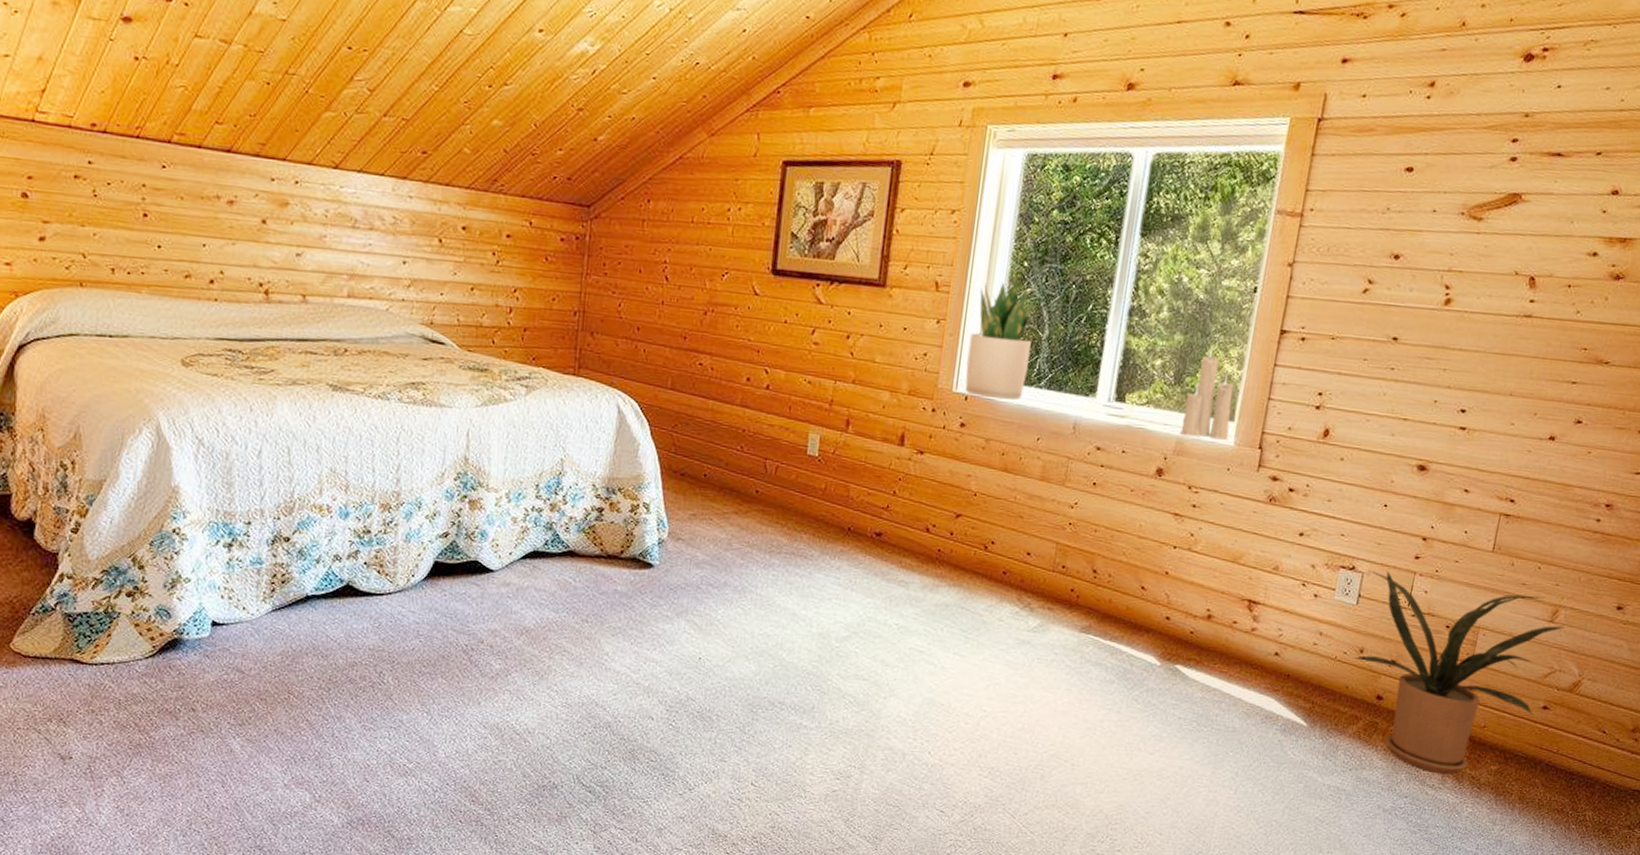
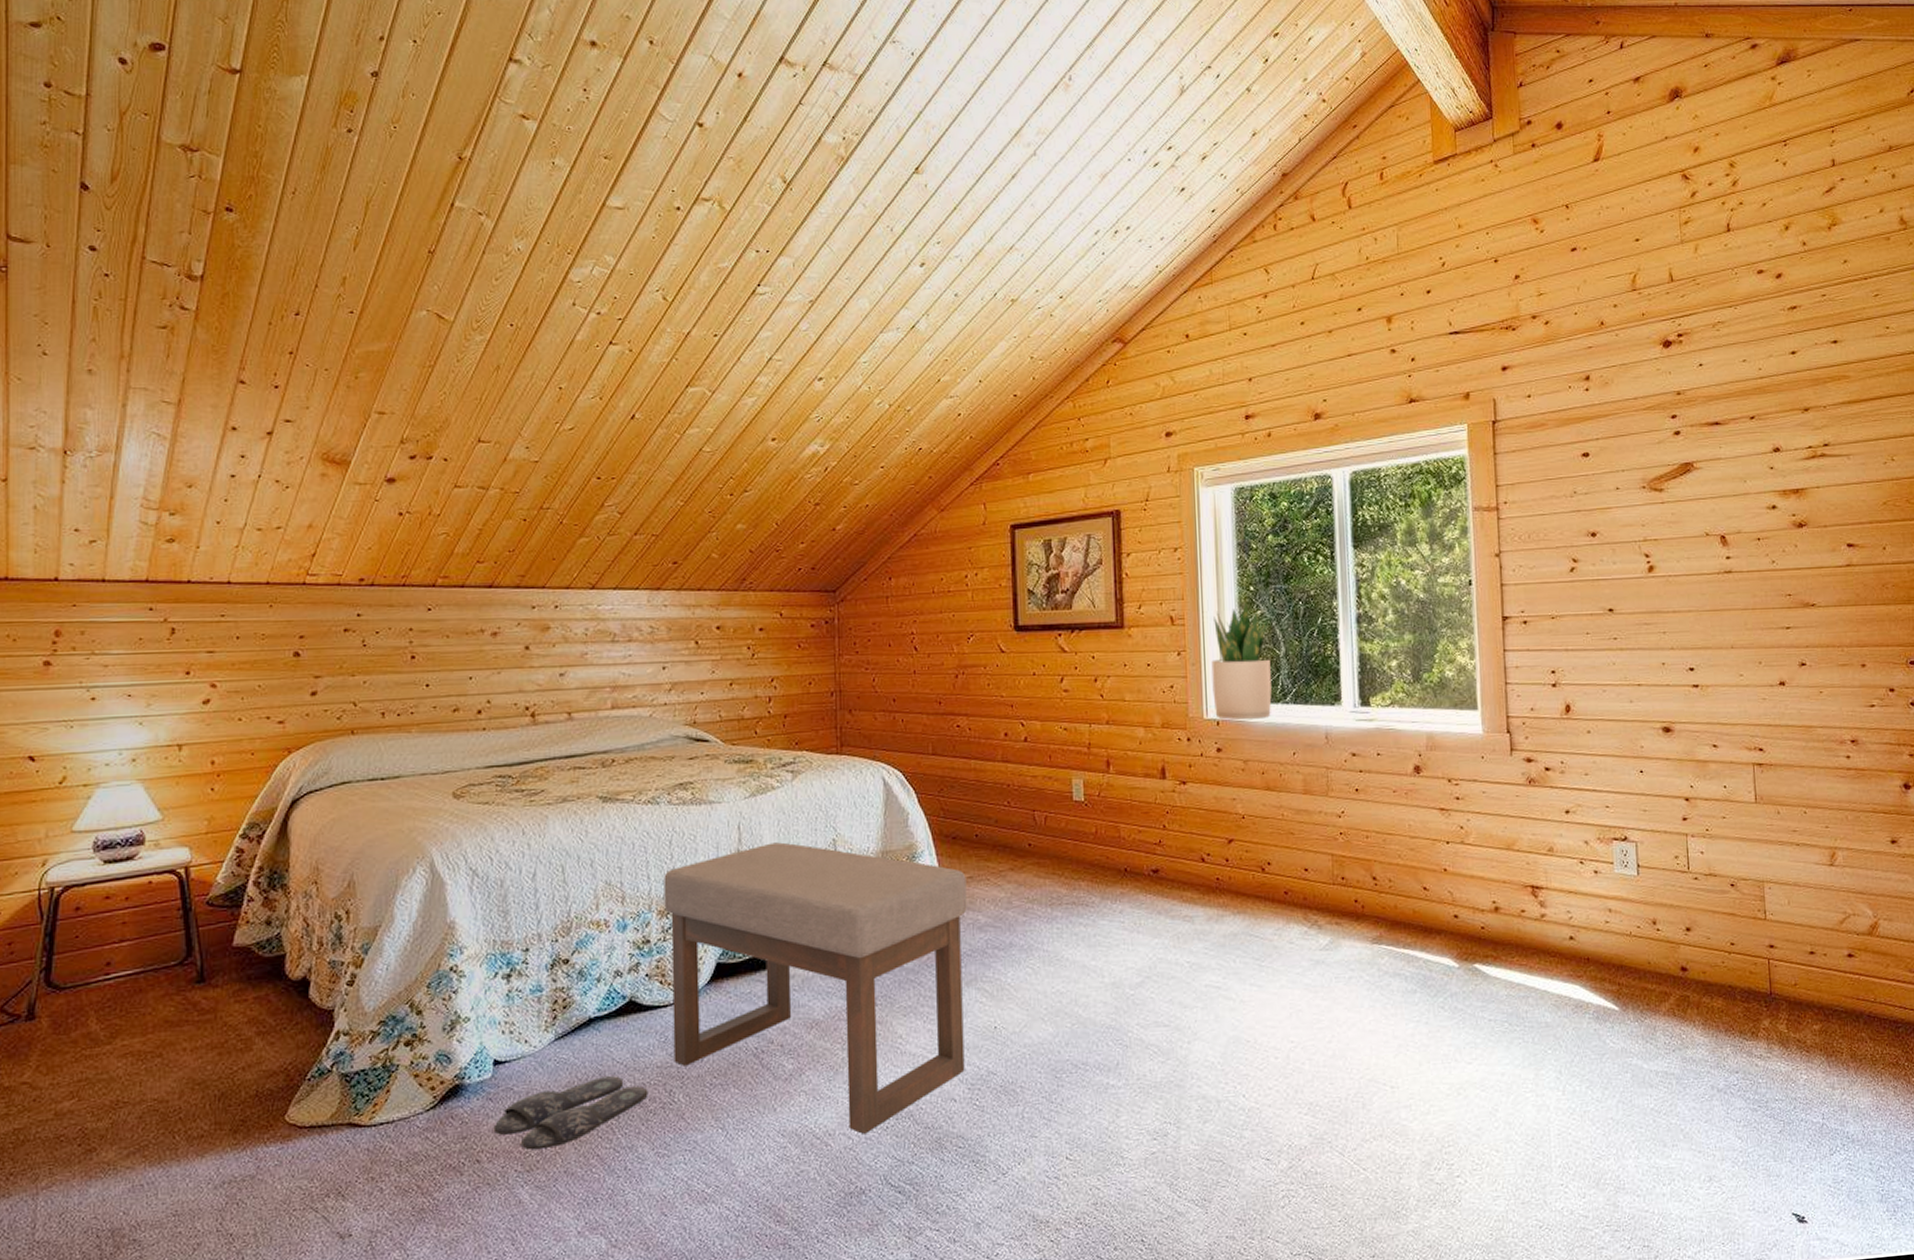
slippers: none [210,651,359,707] -> present [495,1076,648,1149]
ottoman: none [386,454,690,736] -> present [664,842,967,1134]
candle: present [1180,346,1234,440] -> none [1428,640,1476,731]
house plant: present [1354,569,1566,774] -> none [1640,835,1847,1041]

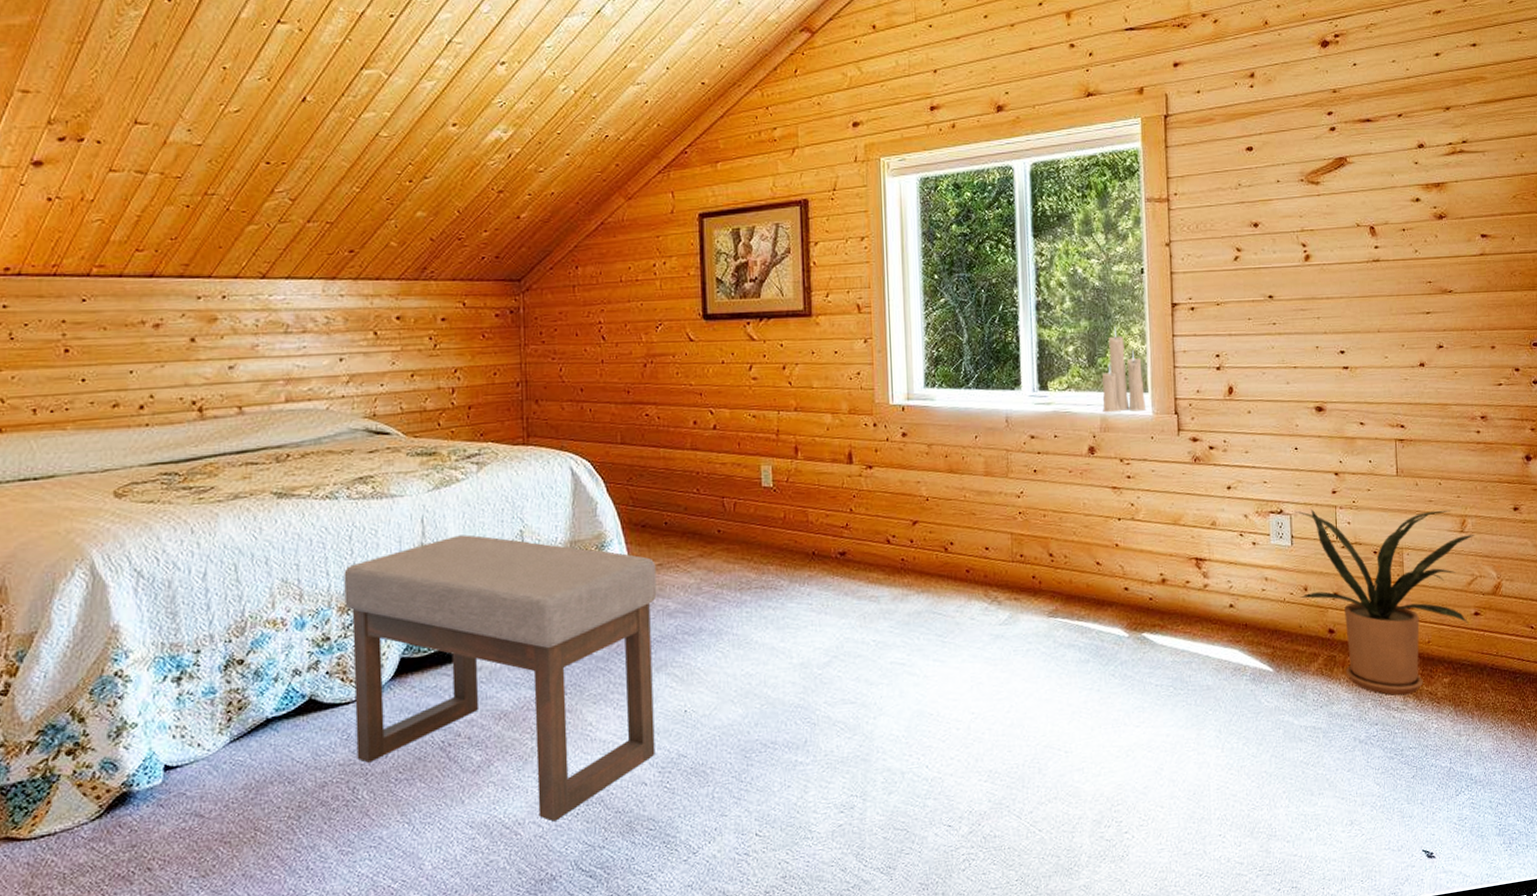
slippers: present [495,1076,648,1149] -> none [166,776,331,855]
planter: present [1211,602,1272,721] -> none [897,291,955,406]
candle: none [1428,640,1476,731] -> present [1102,326,1147,413]
house plant: none [1640,835,1847,1041] -> present [1294,508,1475,695]

